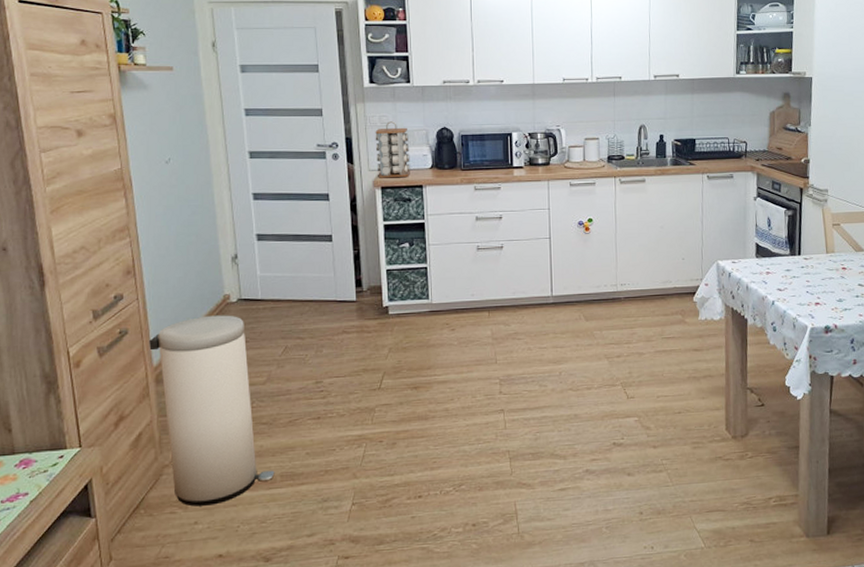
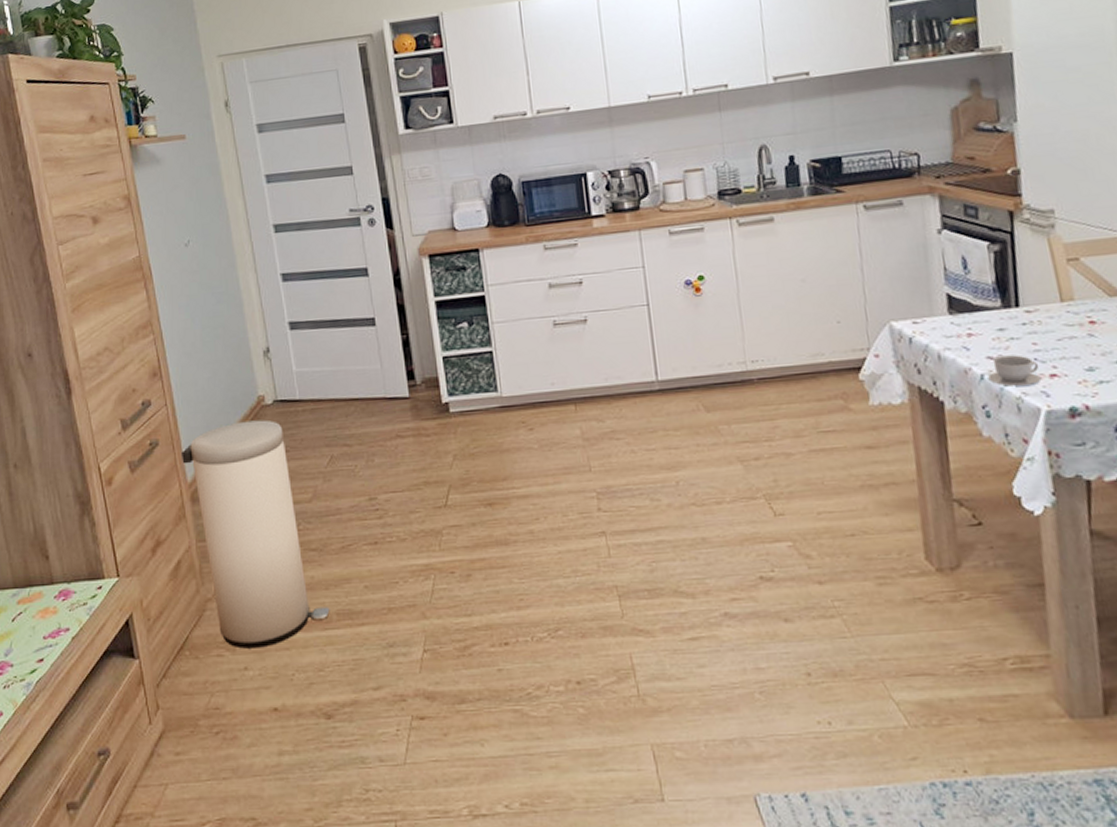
spice rack: present [375,121,410,178] -> none [416,173,462,244]
teacup: none [777,288,810,310] -> present [988,355,1042,386]

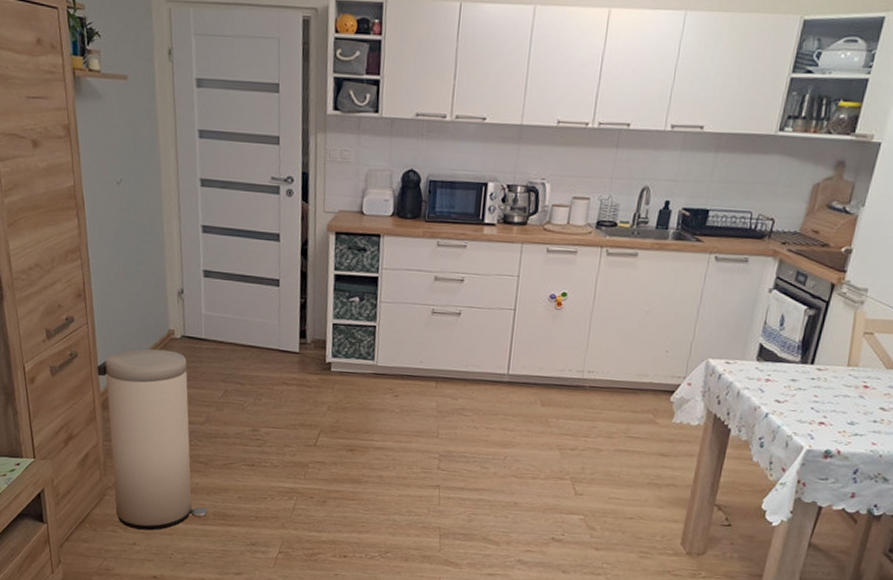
teacup: present [988,355,1042,386] -> none [771,401,814,428]

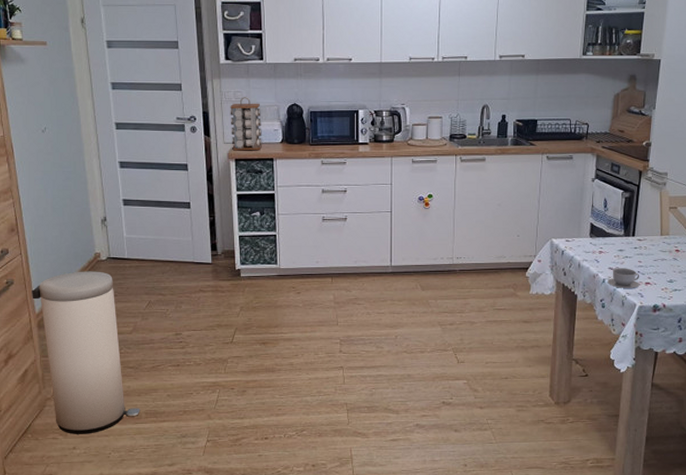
spice rack: none [332,157,371,224] -> present [230,97,262,151]
teacup: none [771,401,814,428] -> present [607,268,640,288]

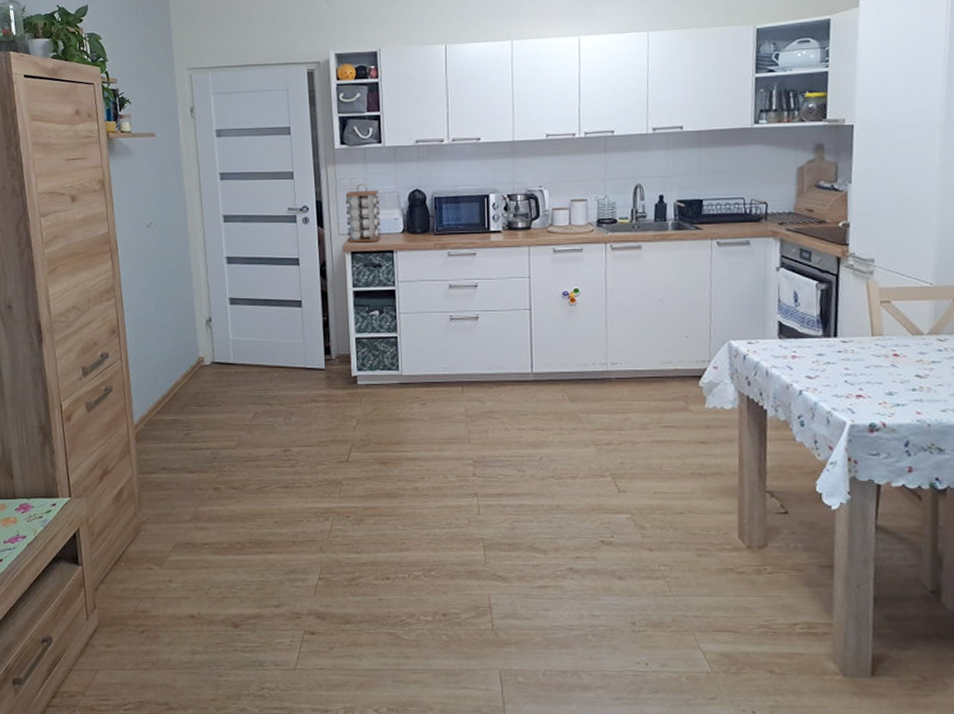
pedal bin: present [32,271,140,434] -> none [131,377,244,565]
teacup: present [607,268,640,288] -> none [805,376,849,402]

